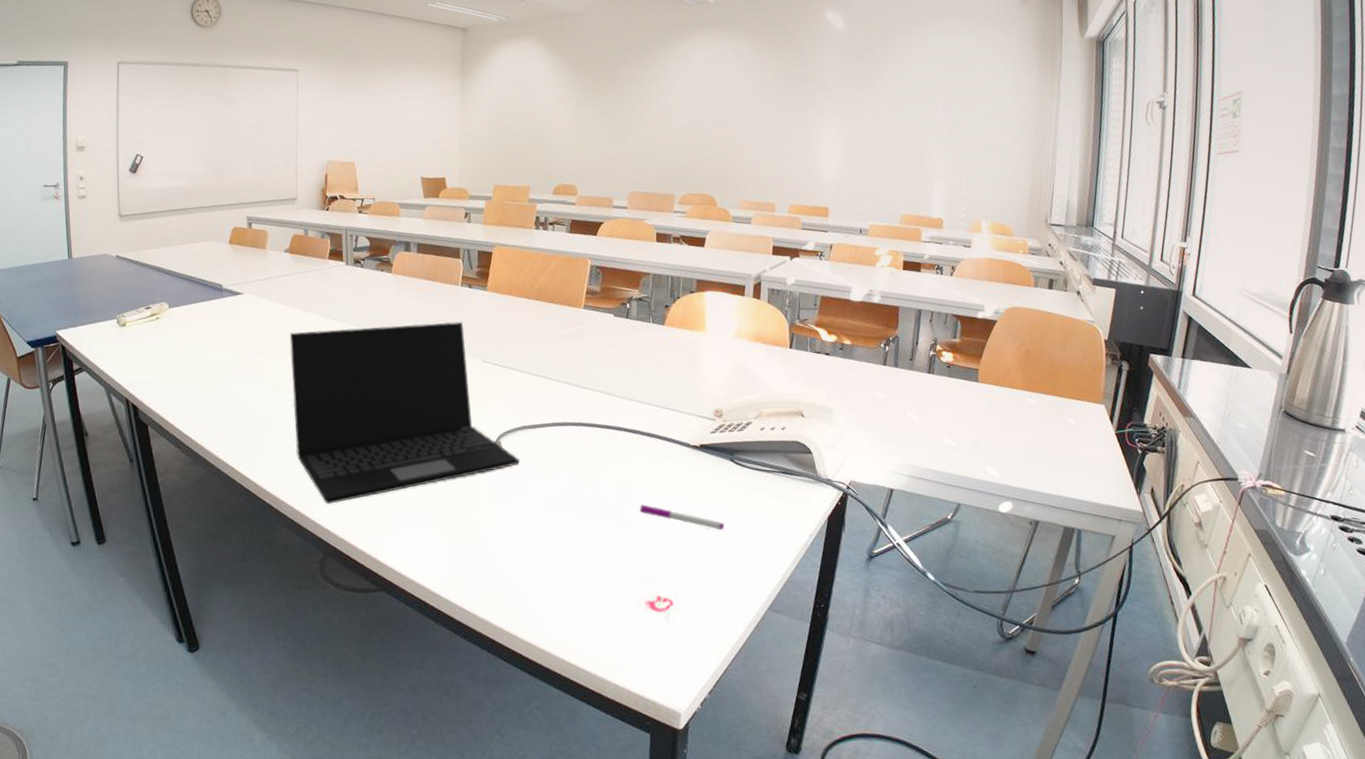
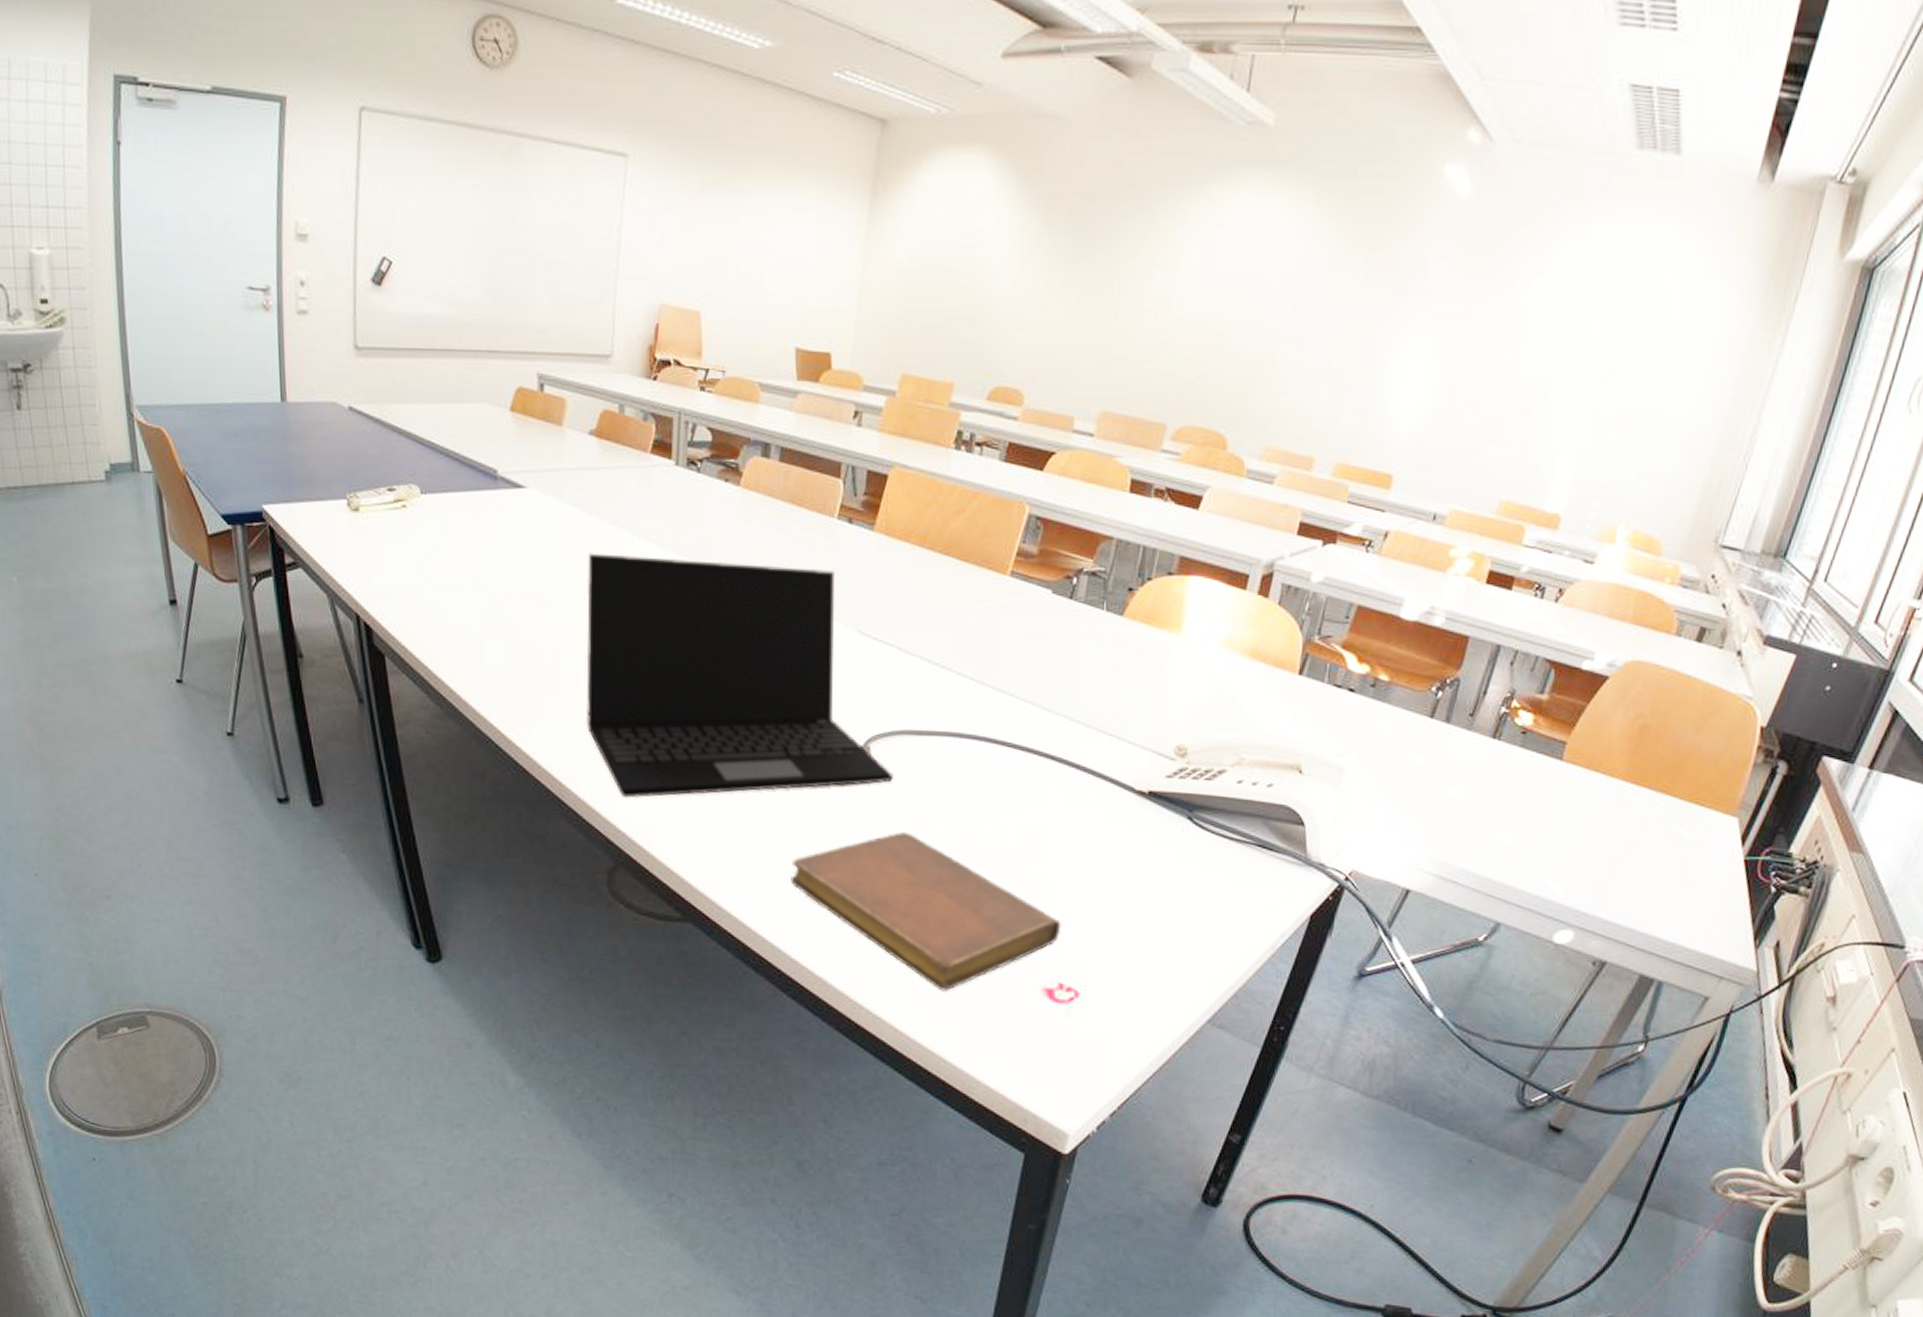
notebook: none [454,500,654,615] -> present [790,832,1062,991]
pen: present [640,503,725,530] -> none [1051,859,1166,910]

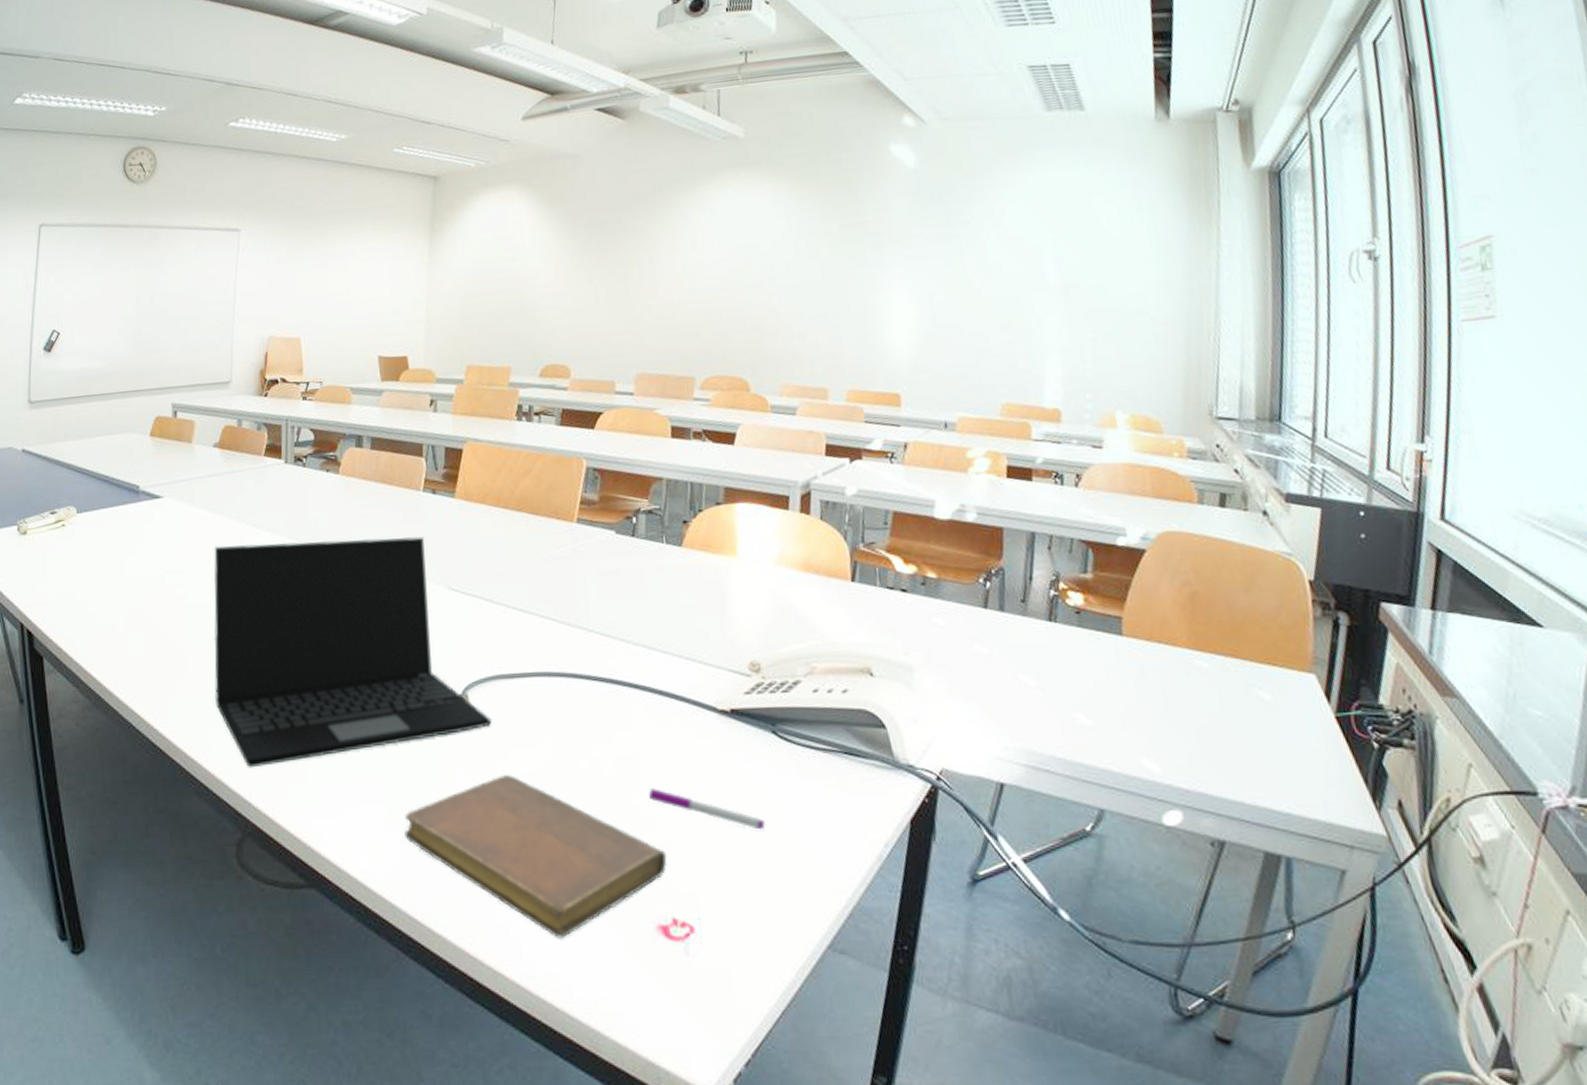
pen: none [1051,859,1166,910] -> present [649,787,765,830]

